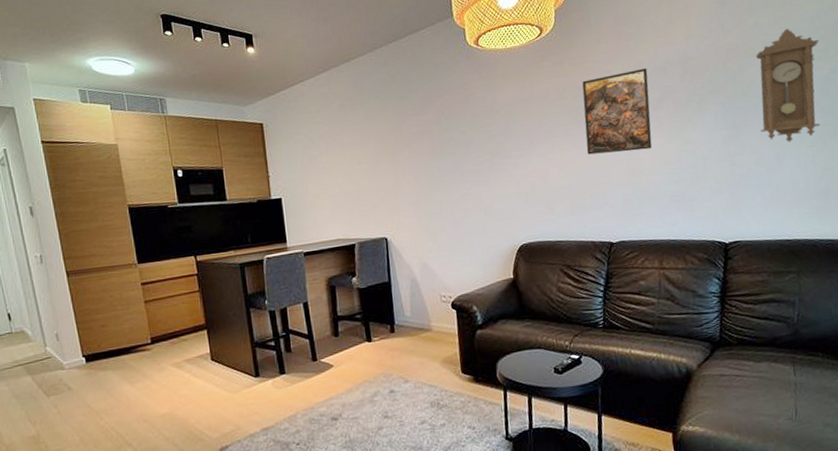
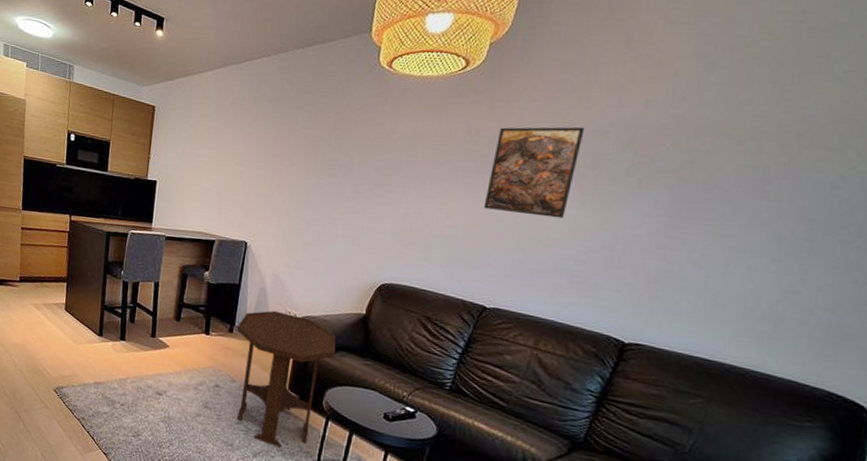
side table: none [397,297,497,435] -> present [236,310,336,448]
pendulum clock: present [756,28,821,143] -> none [712,113,835,251]

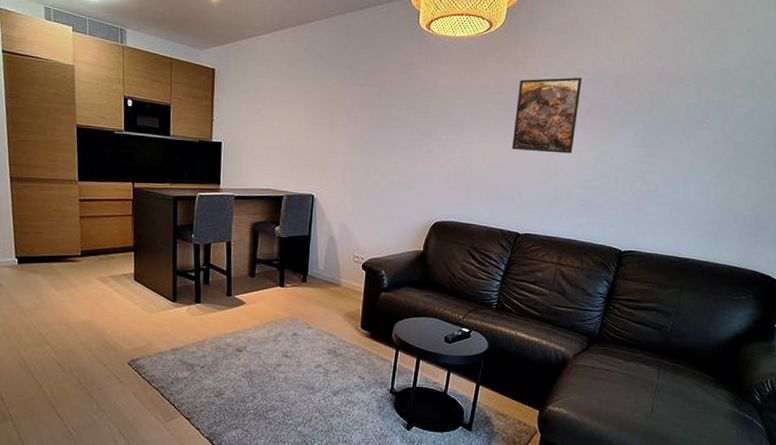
side table: present [236,310,336,448] -> none [309,256,400,383]

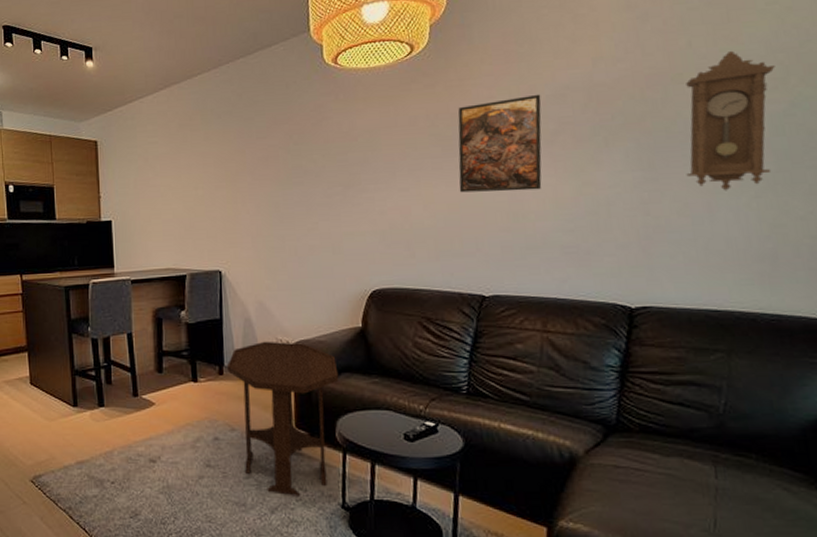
side table: none [309,256,400,383] -> present [226,341,339,496]
pendulum clock: none [674,62,745,169] -> present [686,50,775,191]

